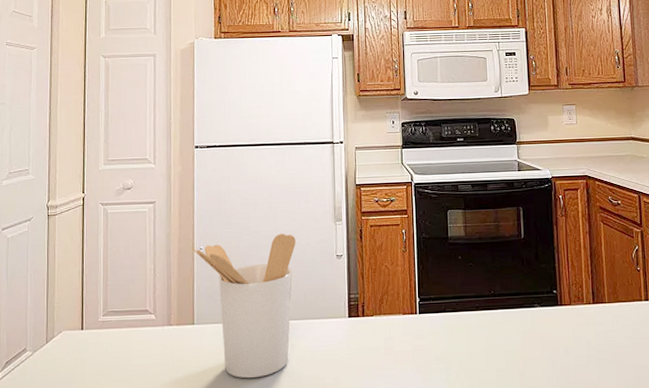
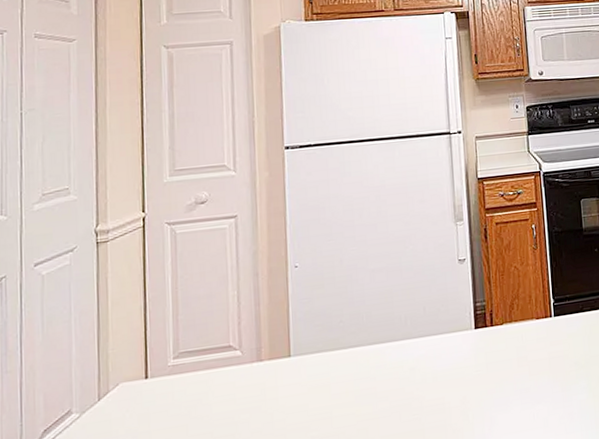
utensil holder: present [191,233,296,379] -> none [284,240,411,414]

